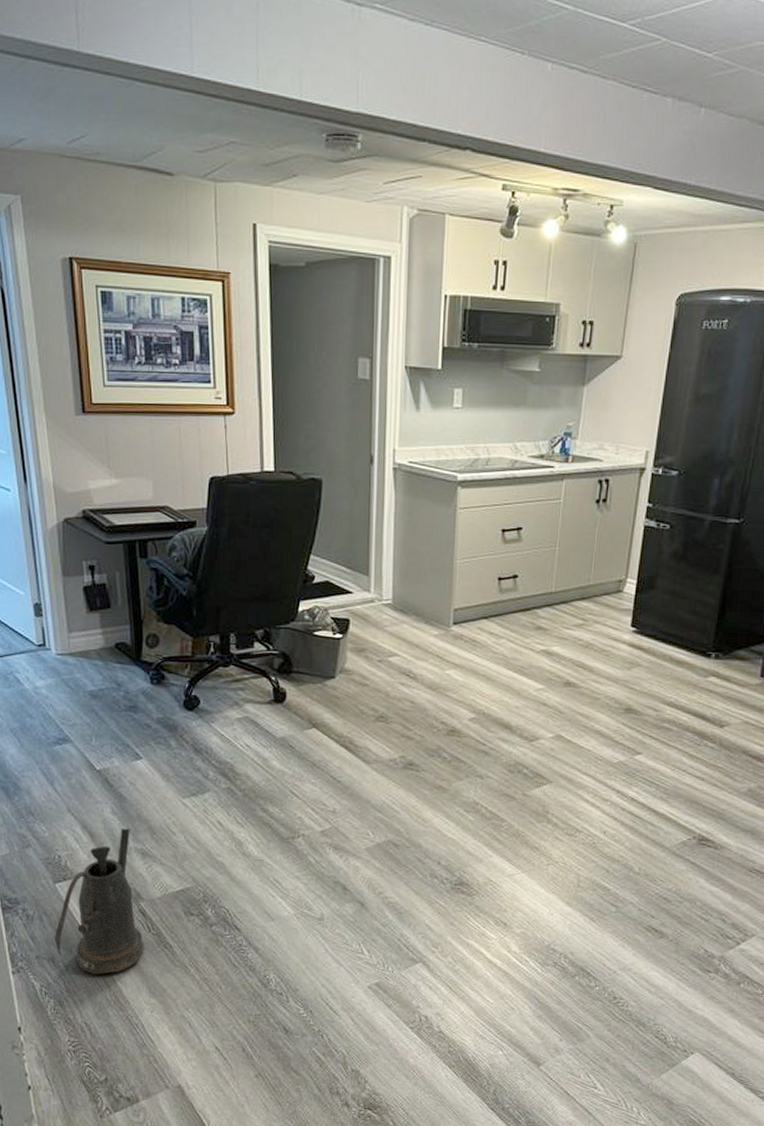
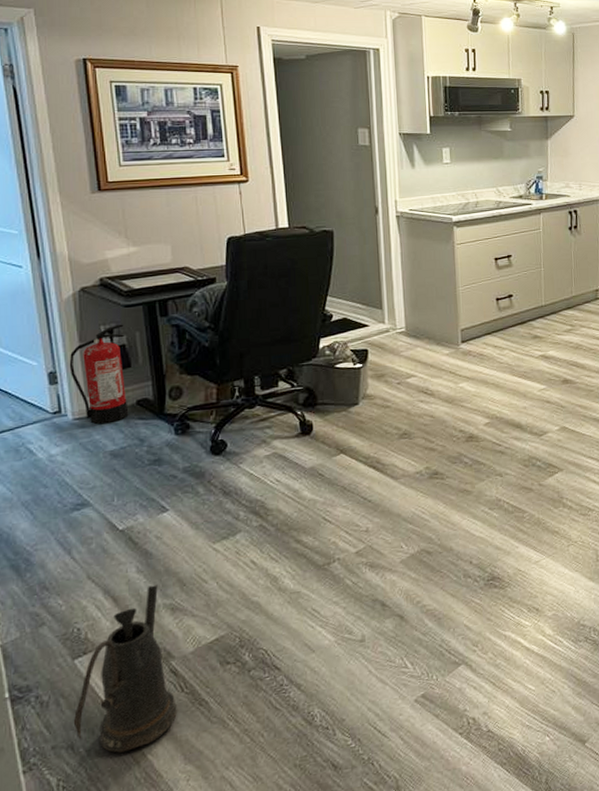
fire extinguisher: none [53,561,108,663] -> present [69,324,129,425]

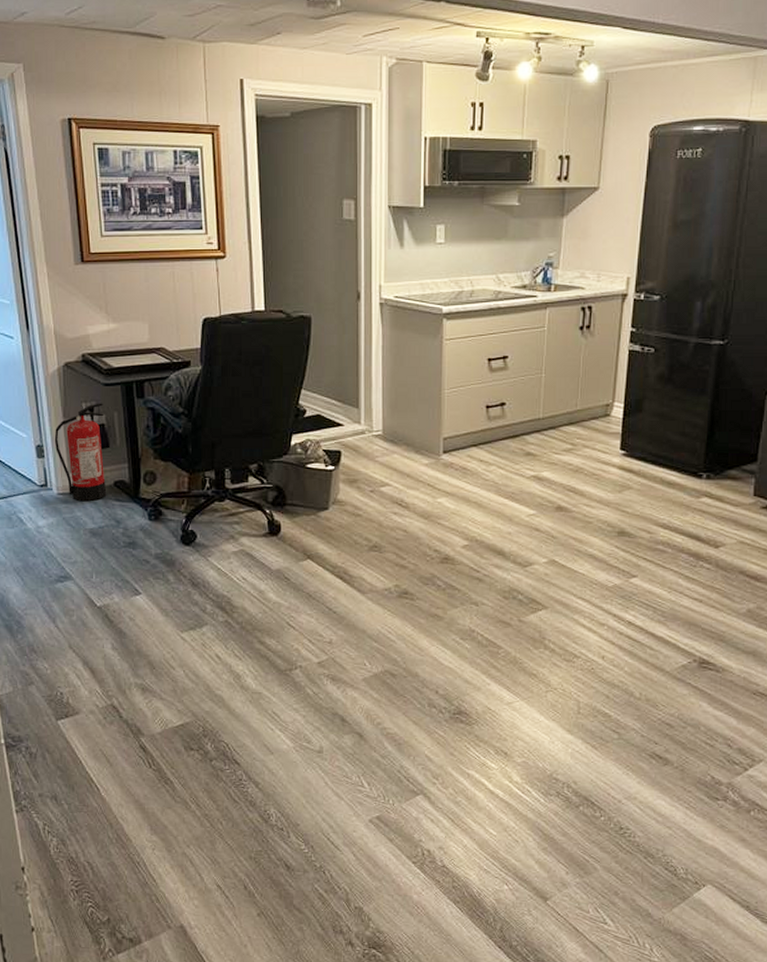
watering can: present [73,585,178,753] -> none [56,664,146,812]

